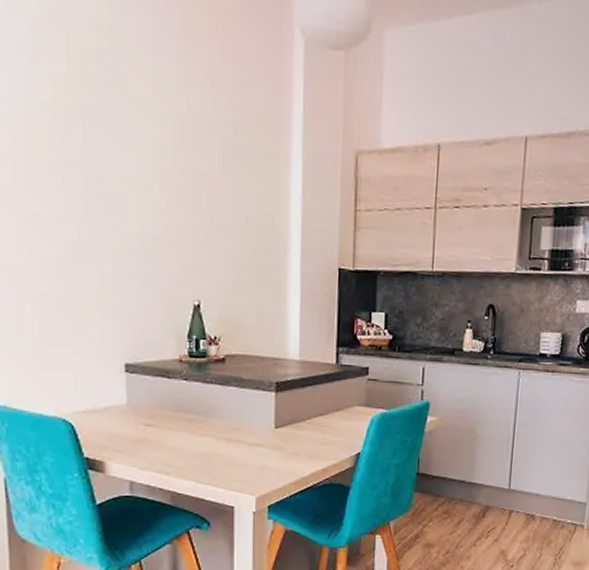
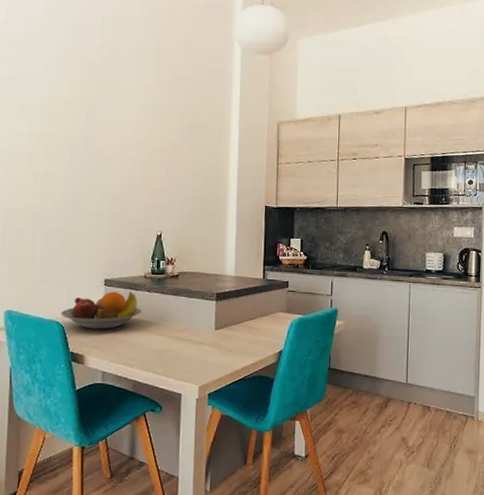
fruit bowl: none [68,380,178,429] -> present [61,291,142,330]

